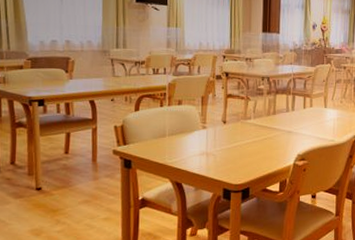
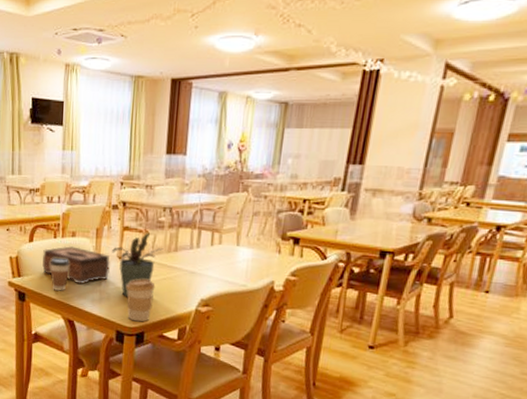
tissue box: none [149,113,216,148] -> present [42,246,110,284]
coffee cup: none [157,124,176,156] -> present [50,257,69,291]
potted plant: none [217,98,264,158] -> present [112,232,164,298]
coffee cup: none [231,140,258,179] -> present [125,279,155,322]

